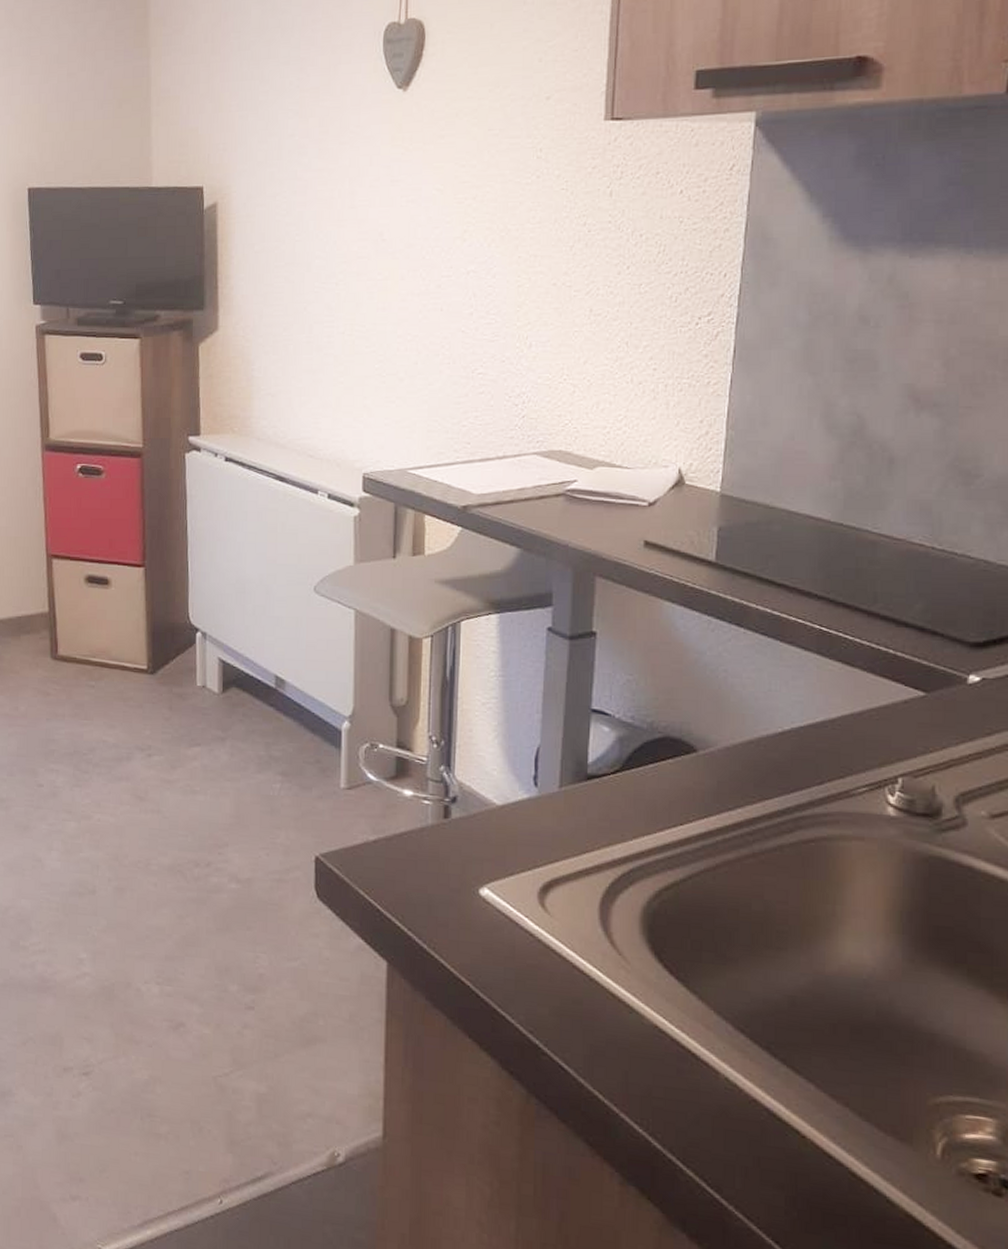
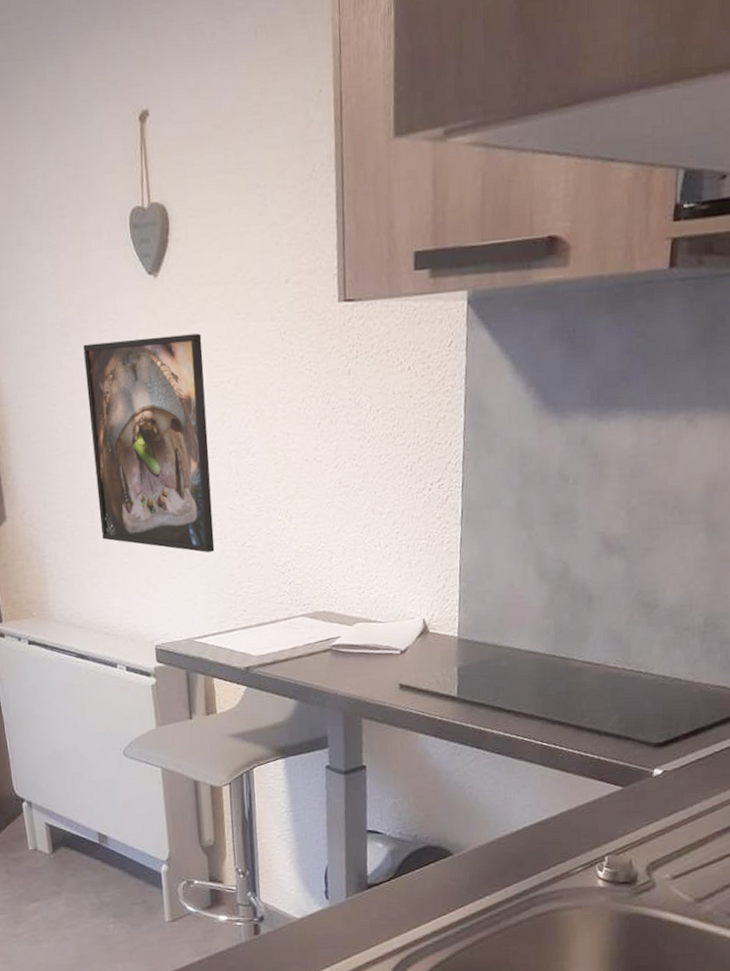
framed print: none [317,149,448,378] -> present [83,333,215,553]

